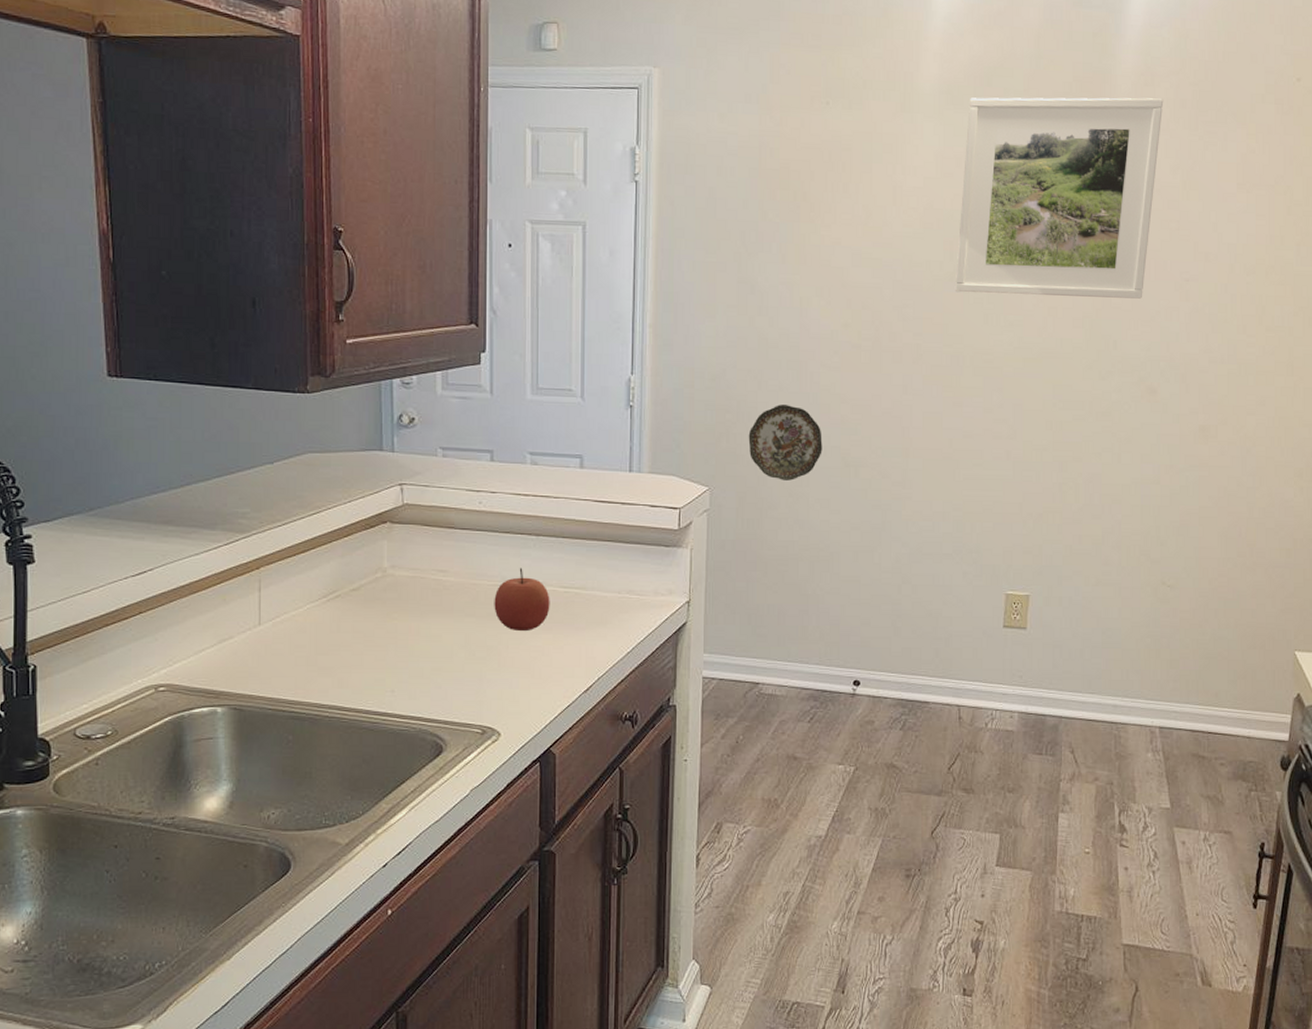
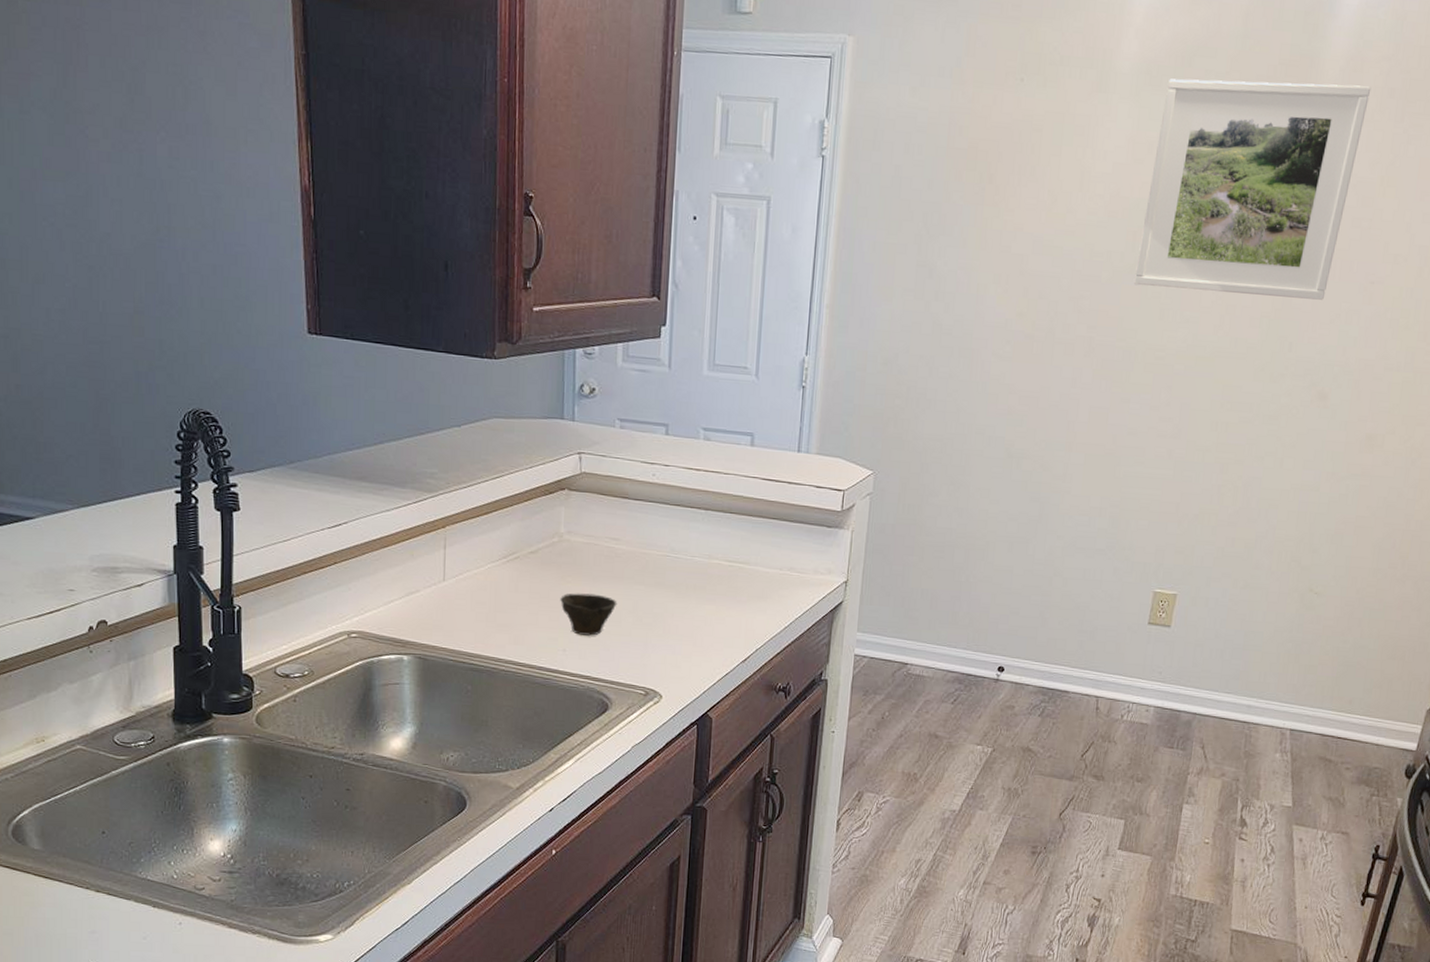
cup: none [386,630,448,675] -> present [560,593,617,636]
apple: present [494,567,550,630] -> none [662,540,715,601]
decorative plate: present [748,404,822,481] -> none [915,392,988,469]

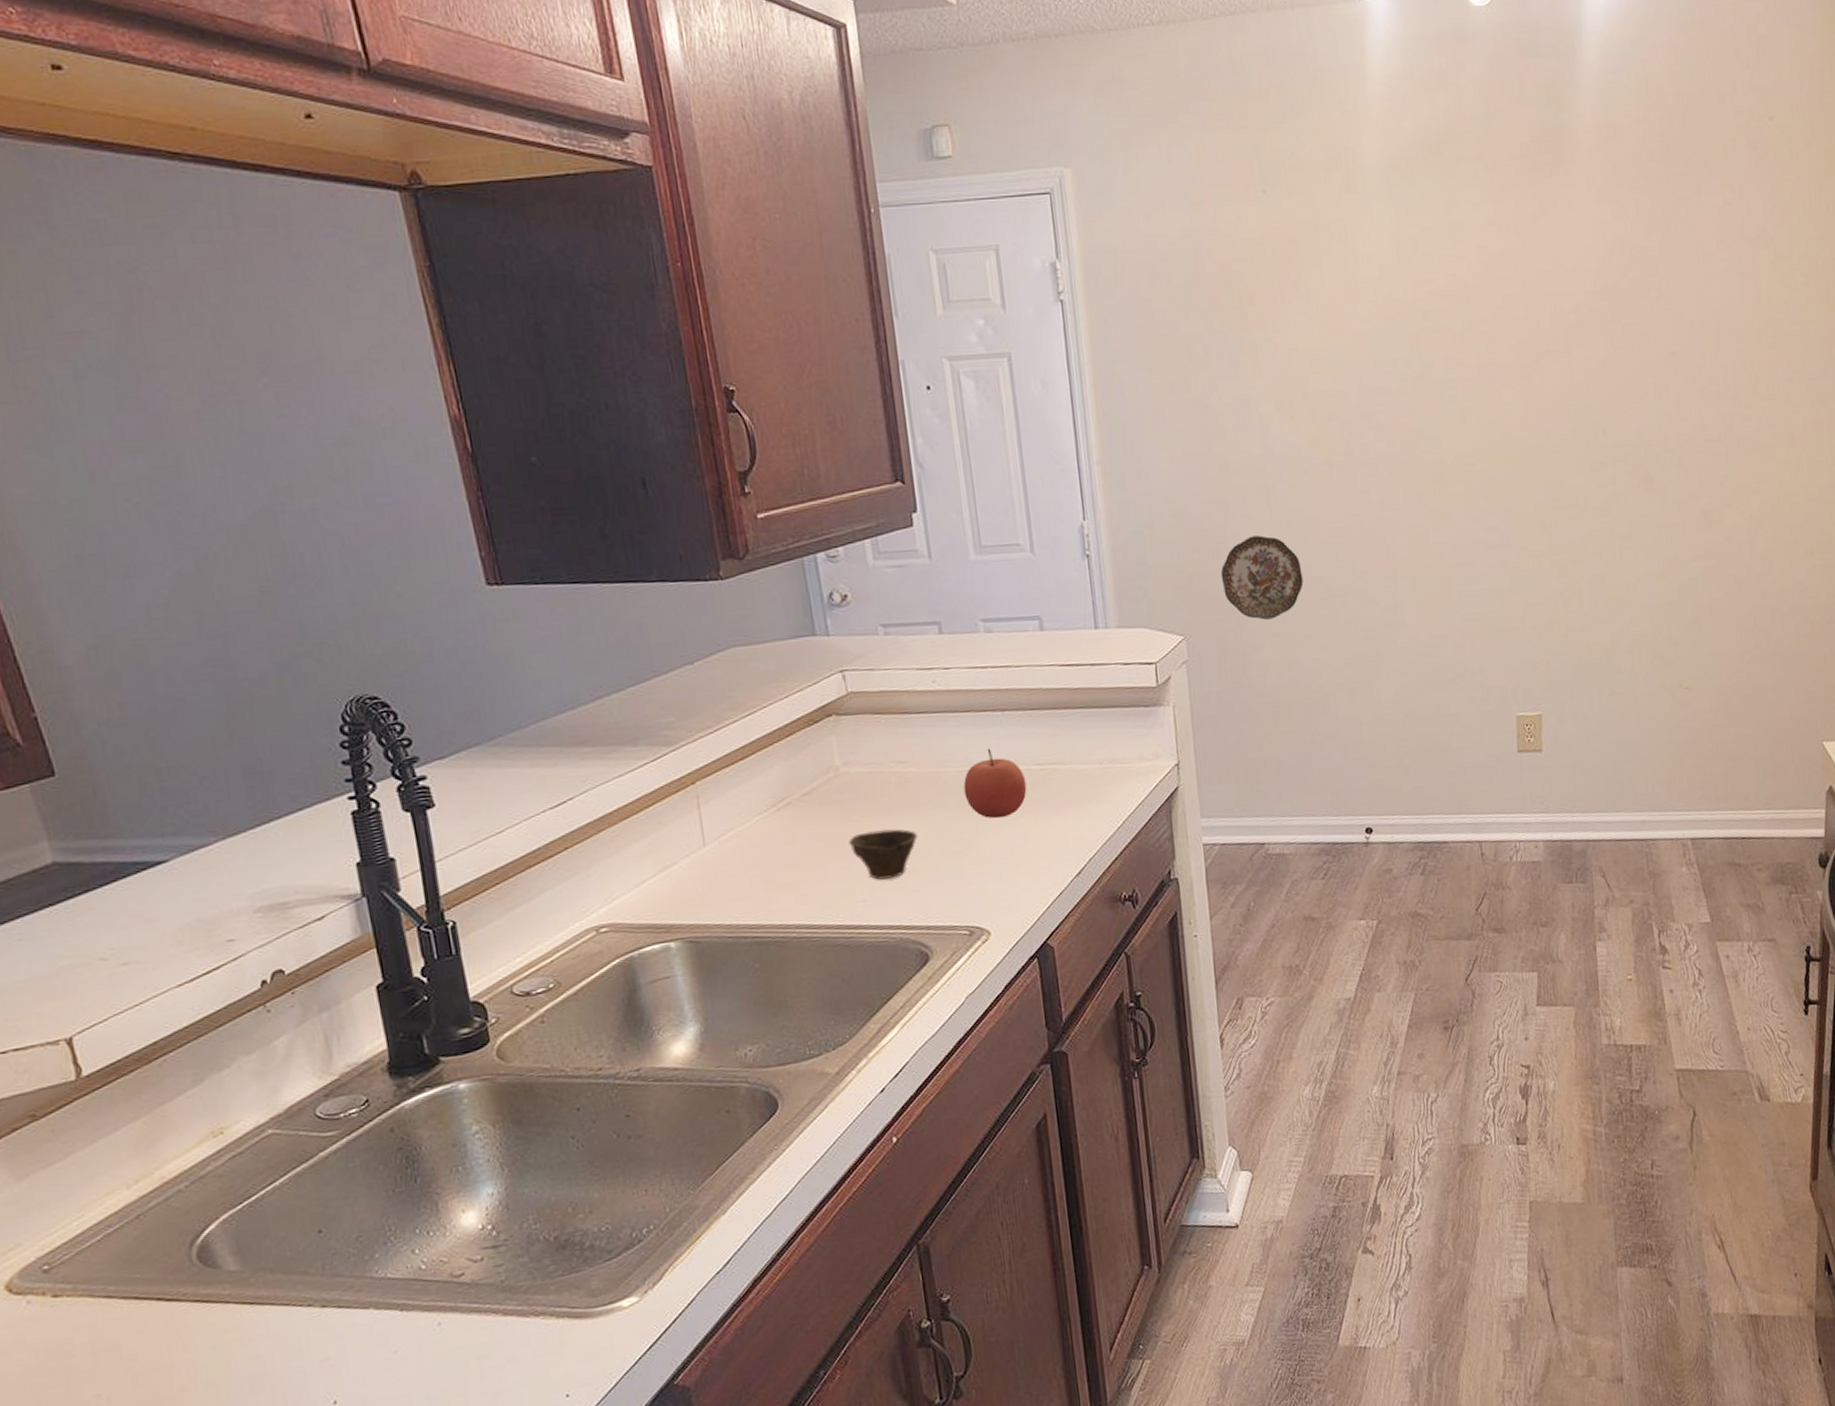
apple: none [662,540,715,601] -> present [963,748,1027,818]
decorative plate: none [915,392,988,469] -> present [1220,535,1304,620]
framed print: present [1133,78,1372,300] -> none [1420,153,1630,392]

